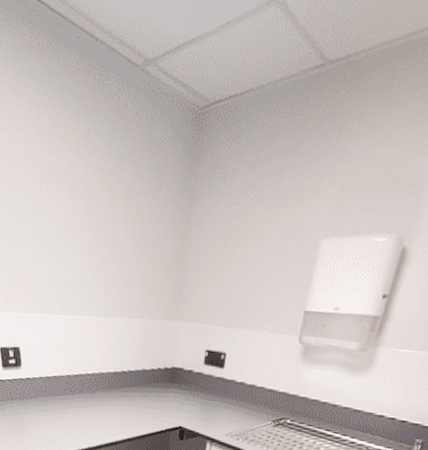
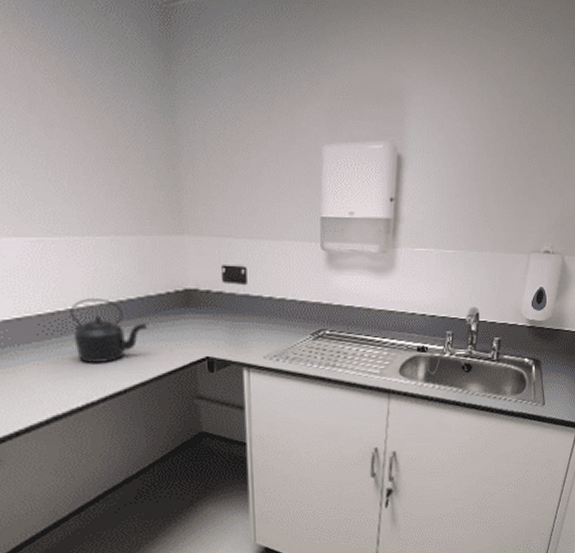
kettle: none [87,367,140,419] -> present [70,298,148,363]

